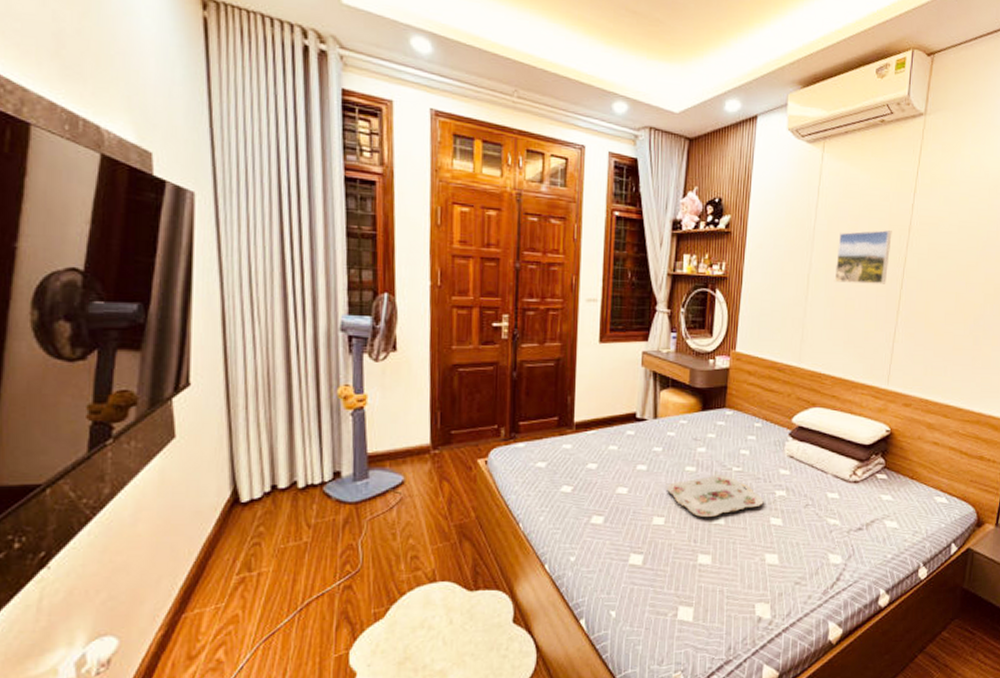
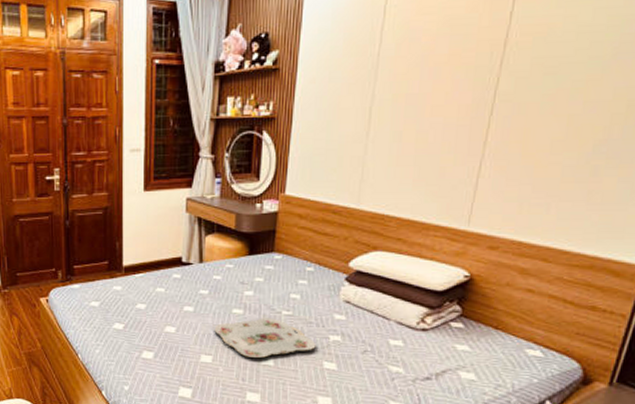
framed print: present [834,230,892,284] -> none [402,47,481,113]

